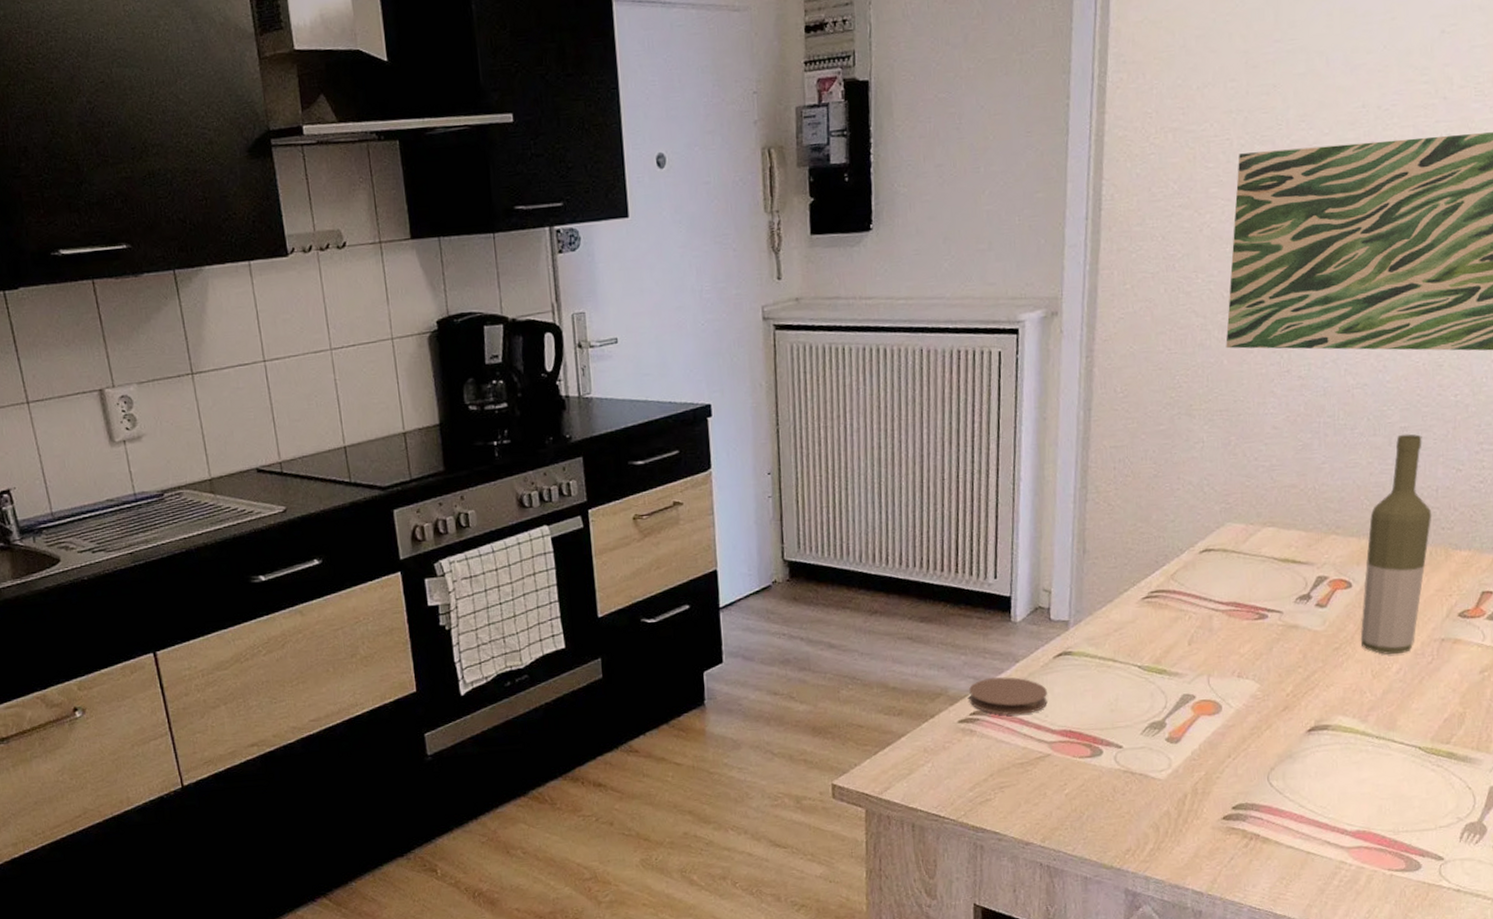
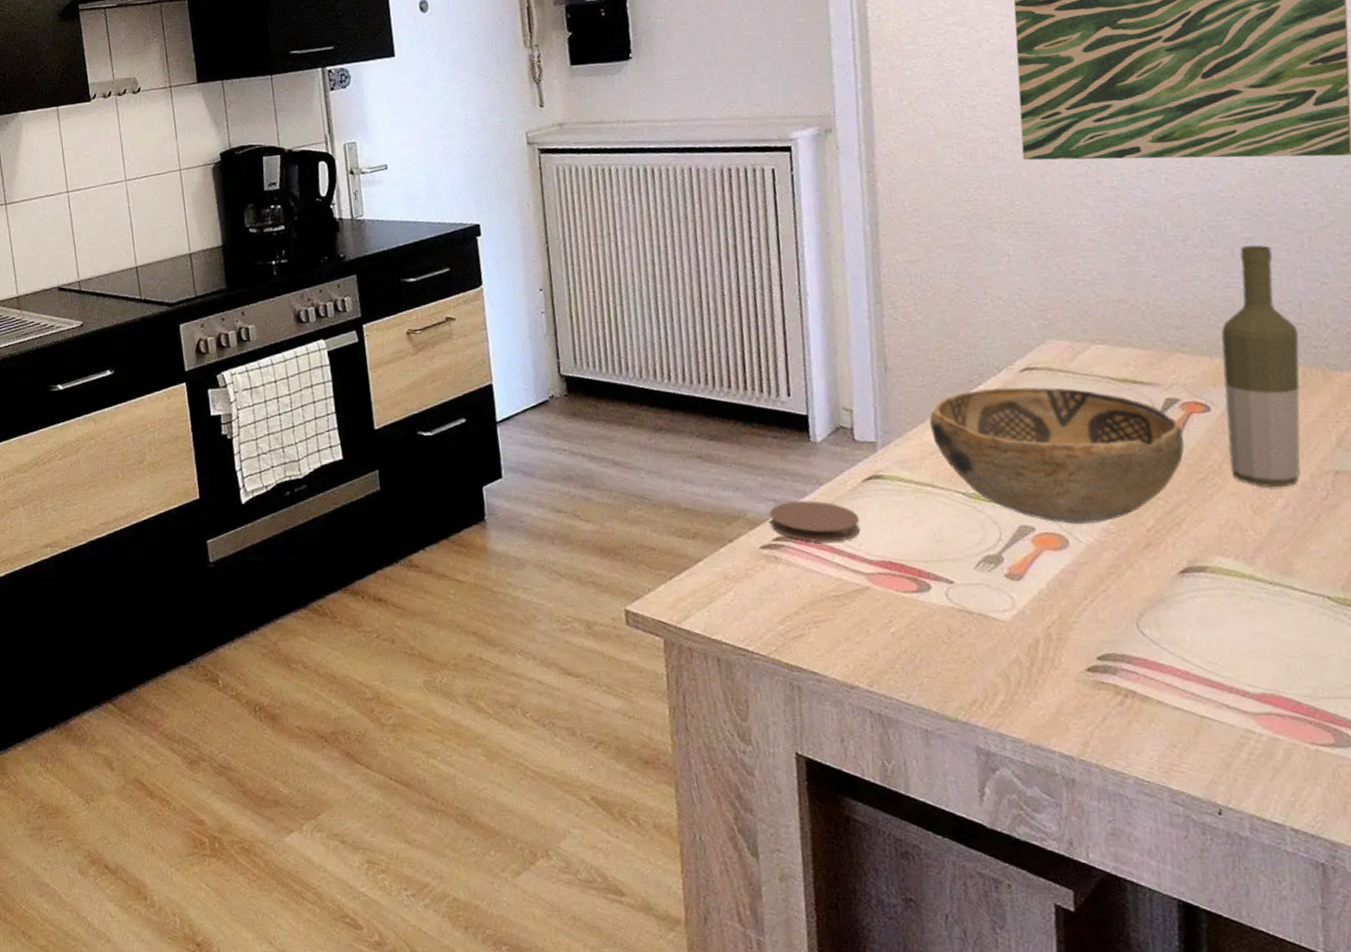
decorative bowl: none [1117,567,1327,692] -> present [929,387,1185,524]

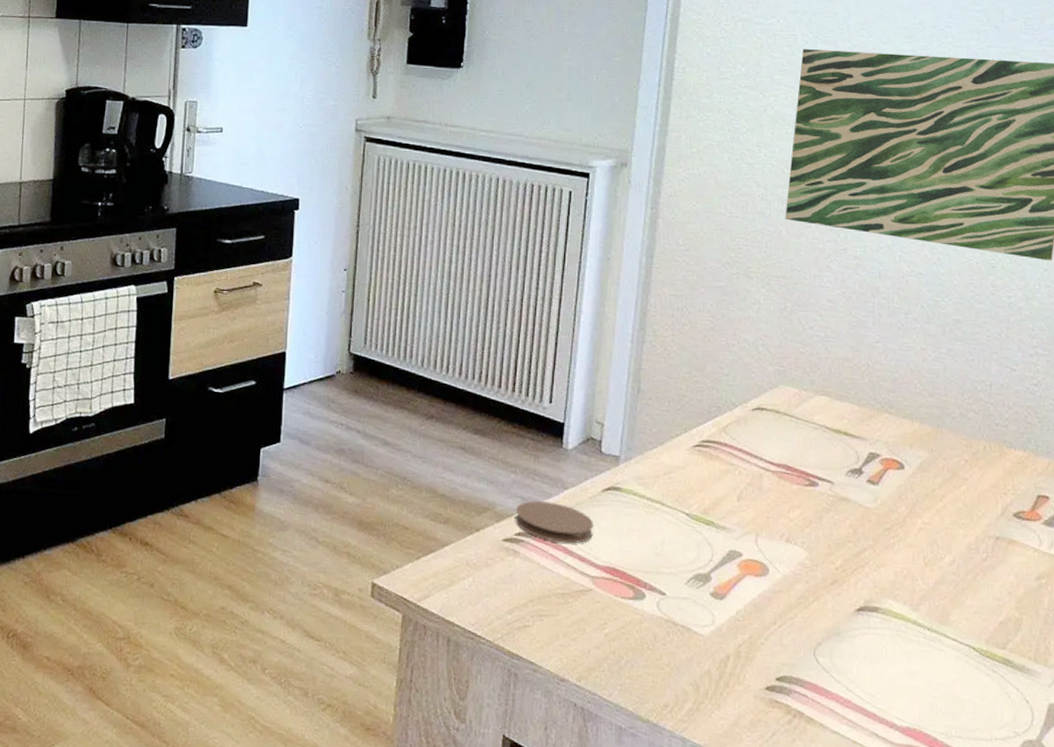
decorative bowl: present [929,387,1185,524] -> none [669,421,879,557]
bottle: present [1221,244,1301,488] -> none [912,326,986,546]

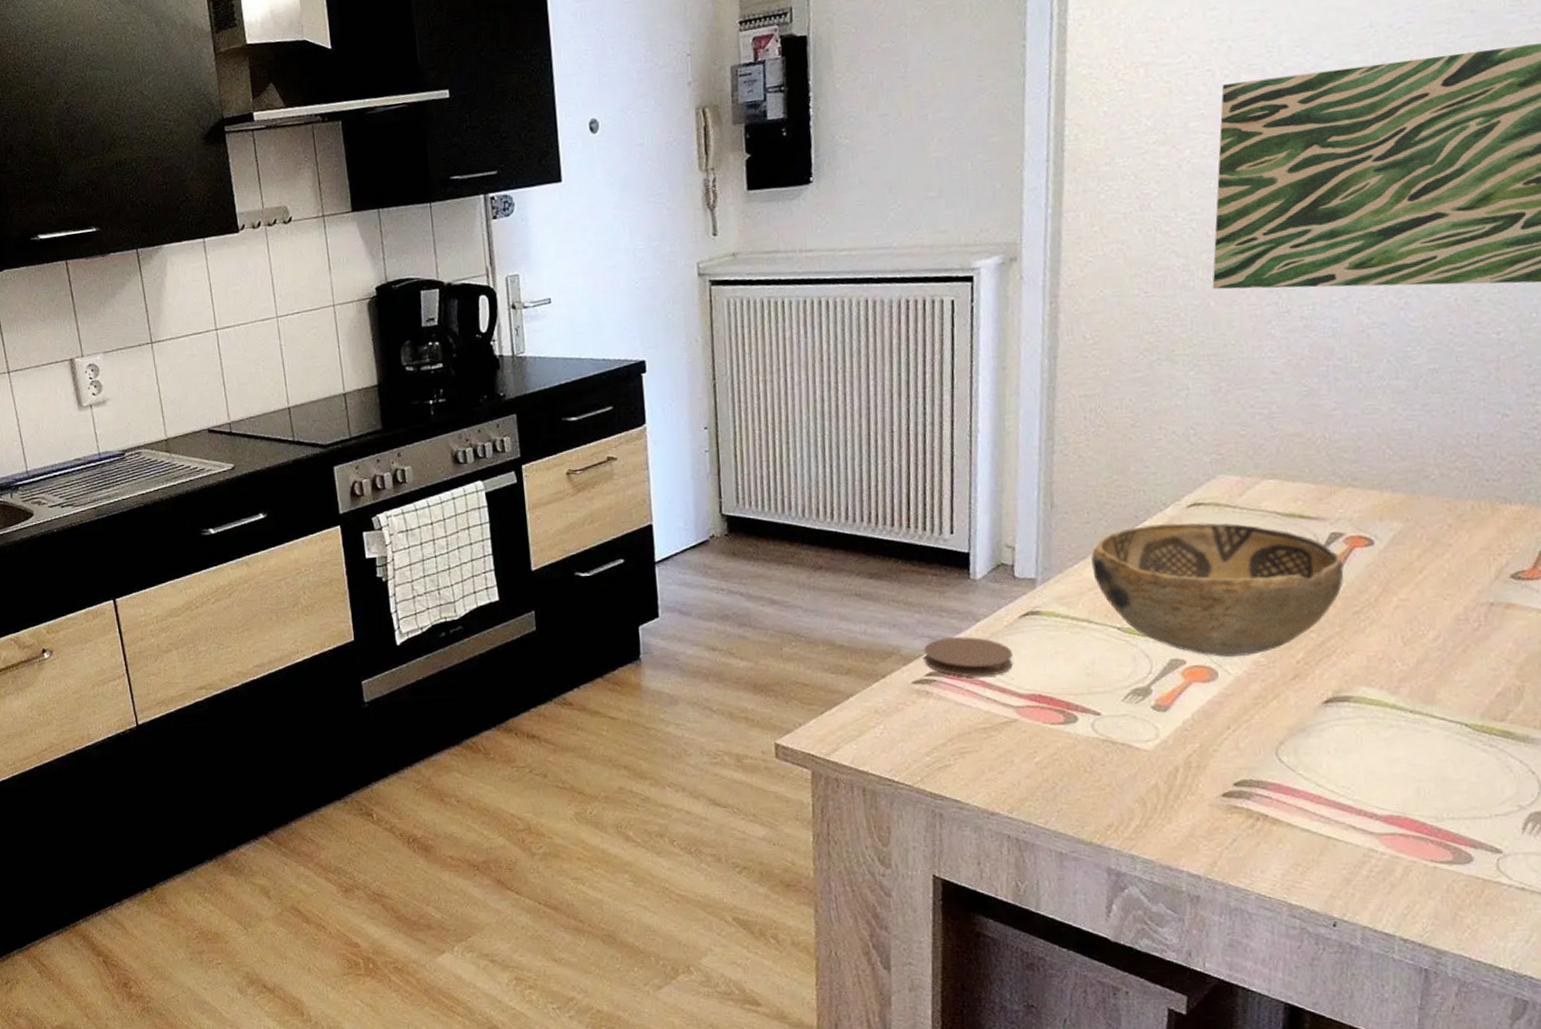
decorative bowl: none [669,421,879,557] -> present [1091,522,1344,657]

